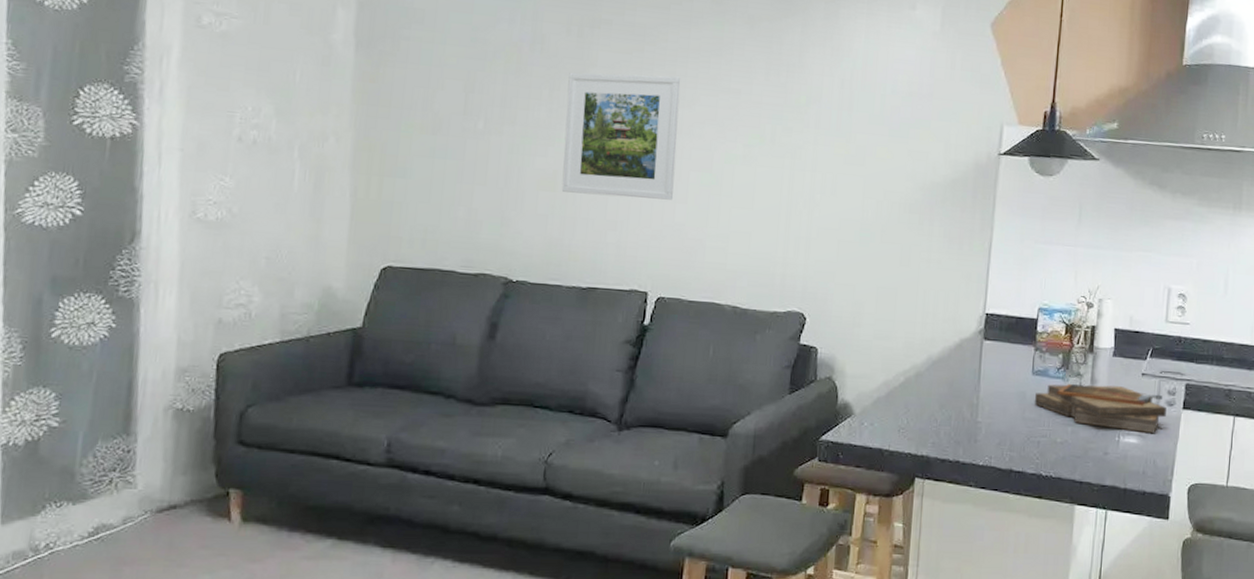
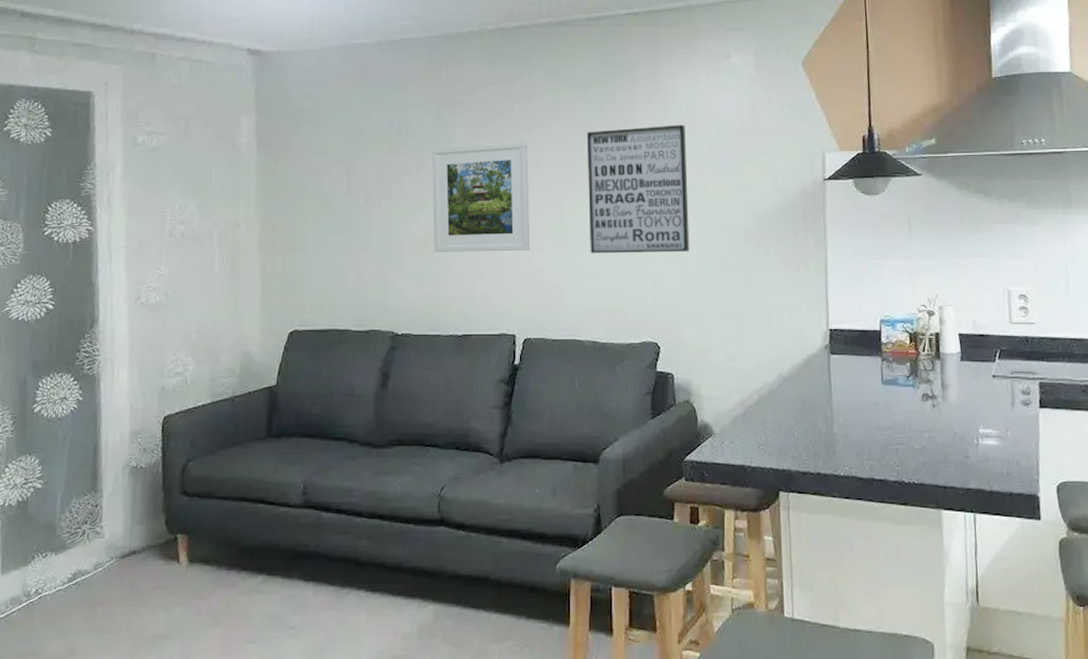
wall art: none [740,73,858,218] -> present [587,125,690,254]
clipboard: present [1034,383,1167,434] -> none [887,390,1023,435]

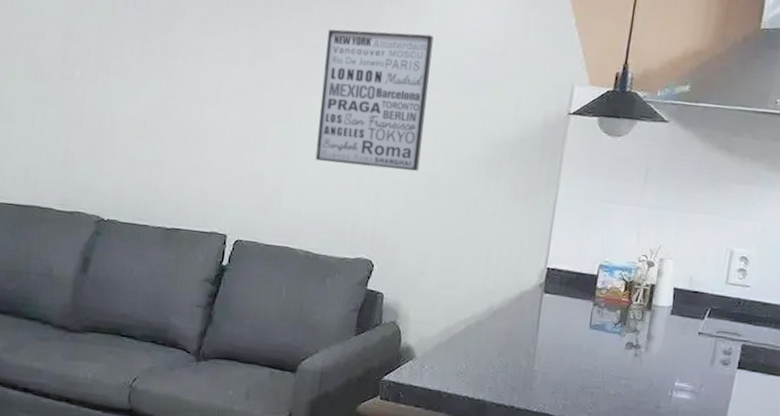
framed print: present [432,142,530,252] -> none [150,25,264,149]

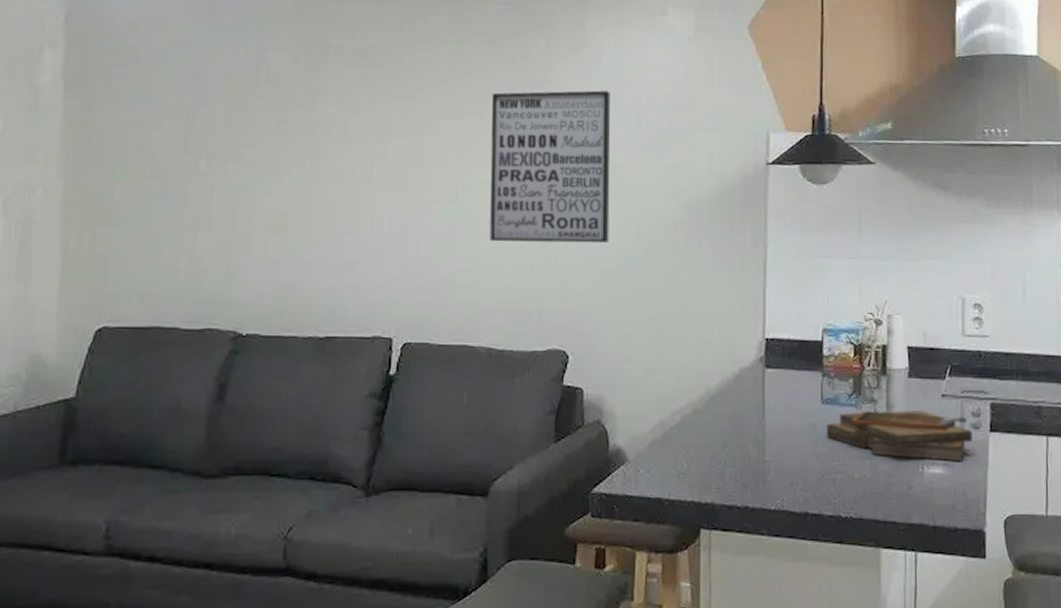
clipboard: none [589,338,721,391] -> present [826,410,972,462]

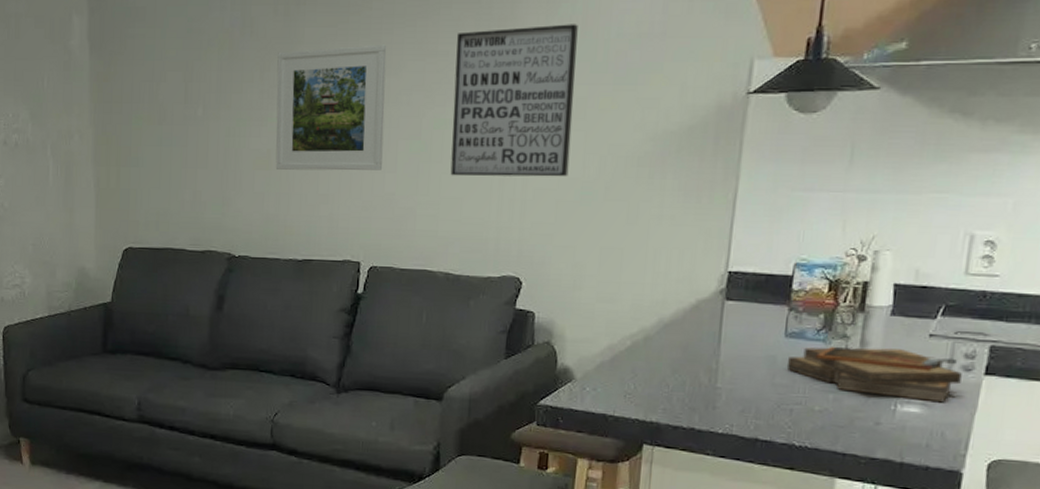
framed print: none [293,100,419,235] -> present [275,44,387,171]

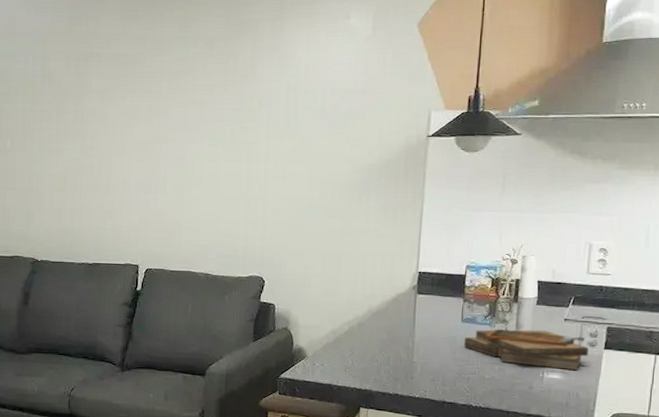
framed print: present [275,44,387,171] -> none [70,93,157,193]
wall art: present [450,24,578,177] -> none [208,81,302,199]

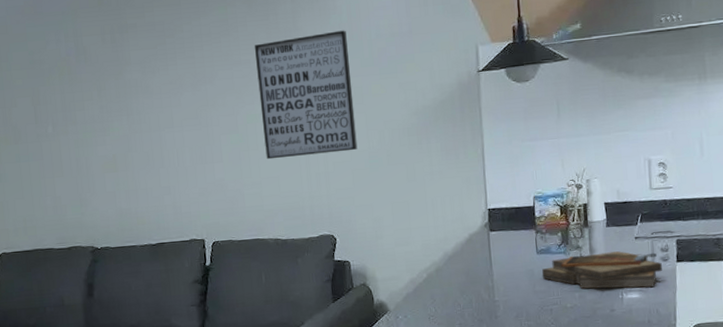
wall art: none [208,81,302,199] -> present [255,30,358,160]

